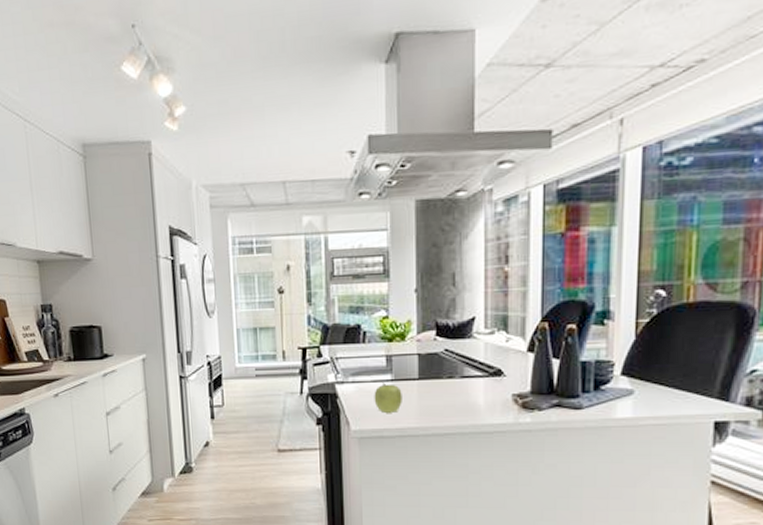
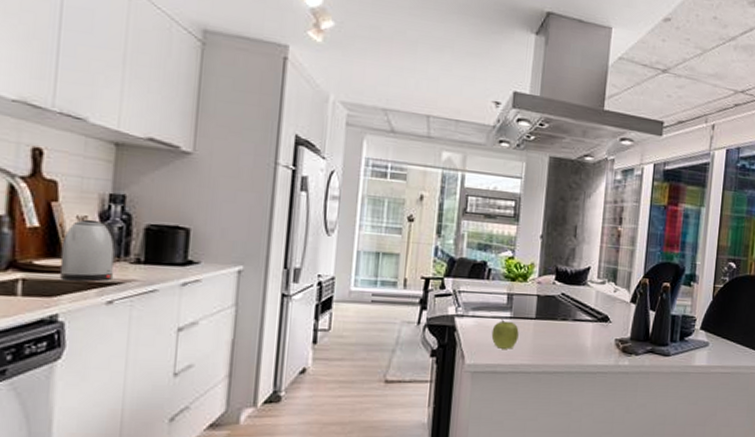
kettle: none [17,328,55,380] -> present [59,219,117,281]

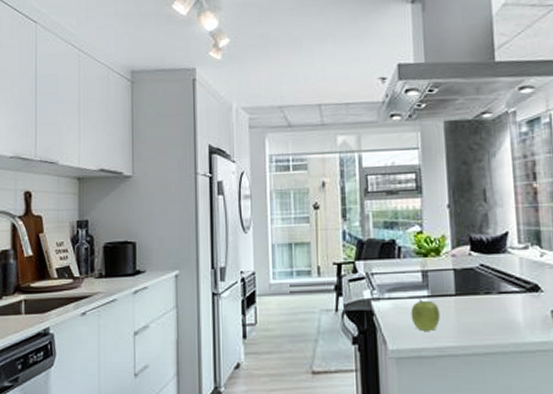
kettle: present [59,219,117,281] -> none [48,244,85,298]

